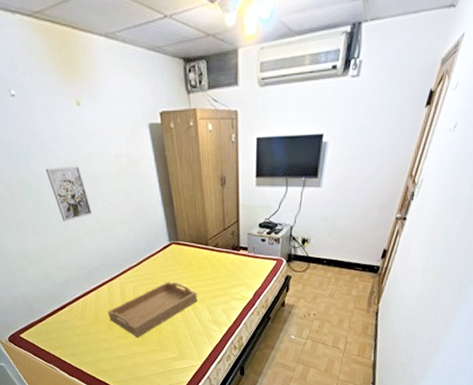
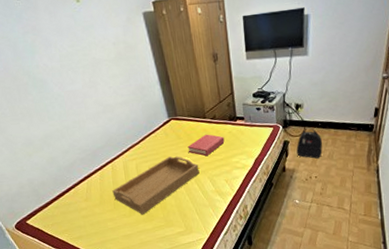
wall art: present [45,166,92,222] -> none [49,55,94,108]
hardback book: none [187,262,226,285] -> present [187,134,225,157]
backpack: none [298,264,326,296] -> present [296,127,323,159]

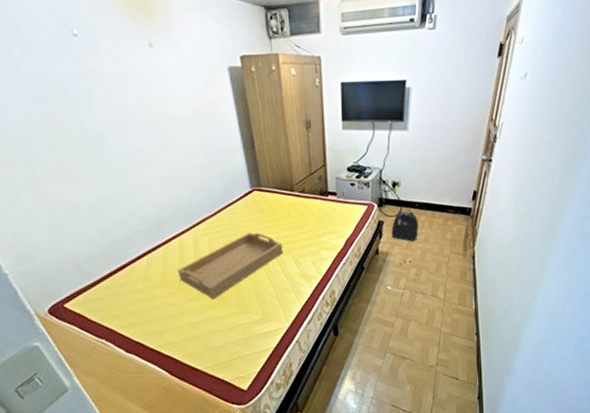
hardback book: present [187,134,225,157] -> none [271,209,314,234]

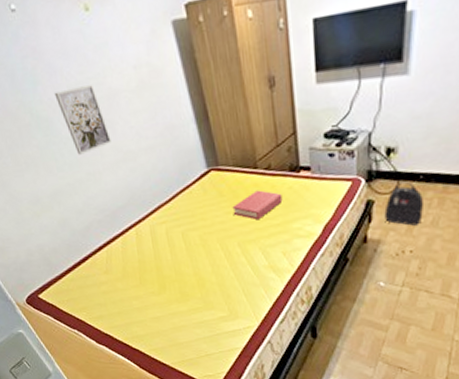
wall art: none [109,109,163,169] -> present [54,85,112,155]
serving tray: present [177,232,283,300] -> none [137,219,248,294]
hardback book: none [271,209,314,234] -> present [232,190,283,221]

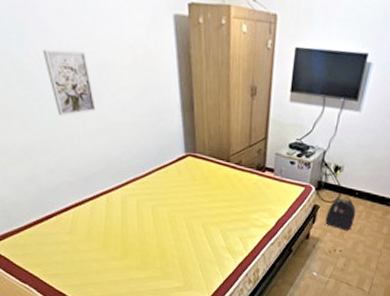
hardback book: present [232,190,283,221] -> none [202,180,247,207]

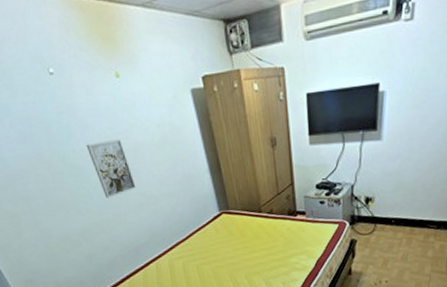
backpack: present [325,194,356,231] -> none [365,224,396,261]

